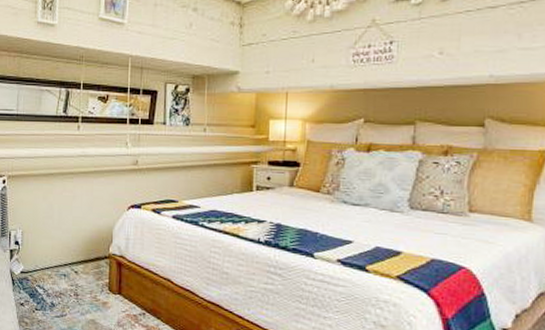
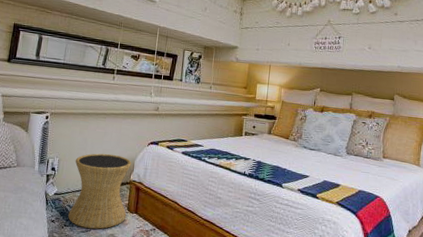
side table: none [39,222,109,314] -> present [68,153,132,229]

